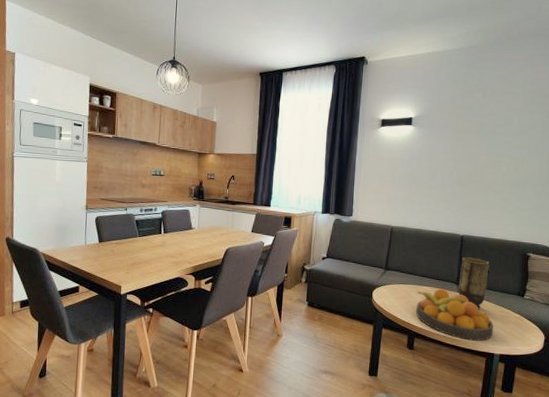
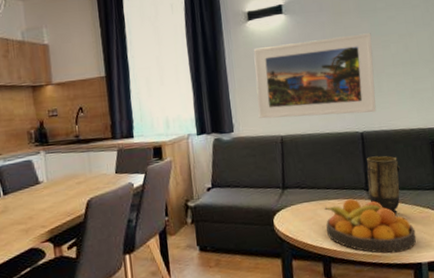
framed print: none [375,150,487,221] -> present [253,33,377,119]

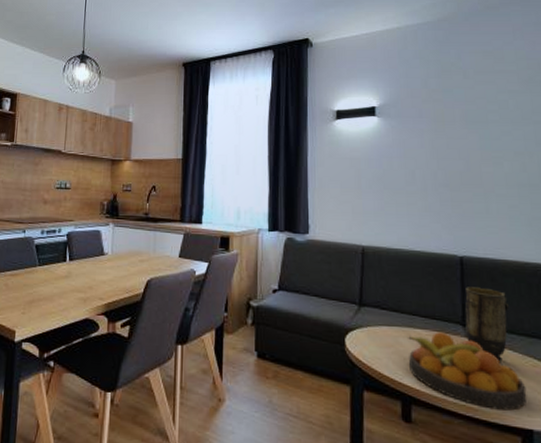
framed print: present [253,33,377,119] -> none [338,146,482,236]

